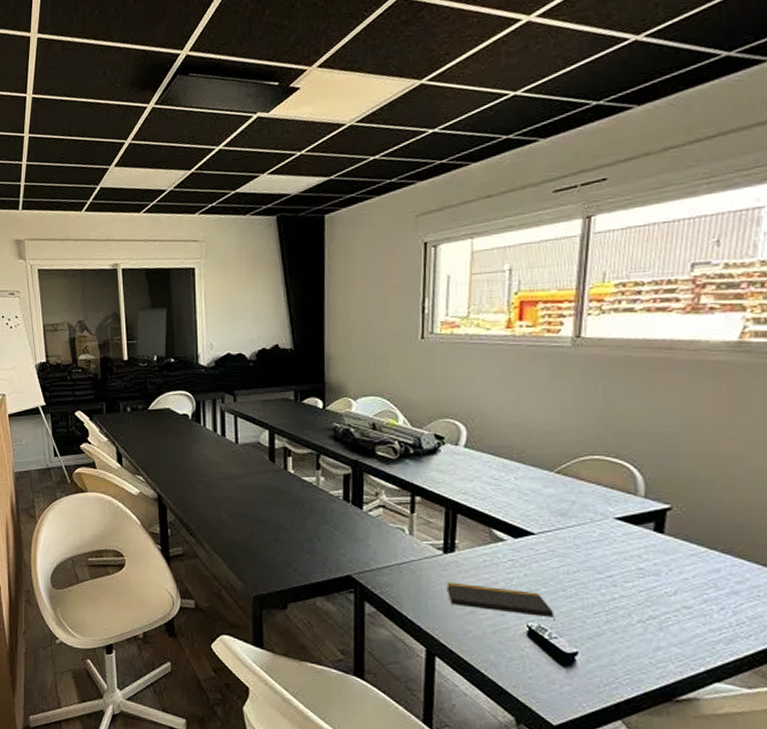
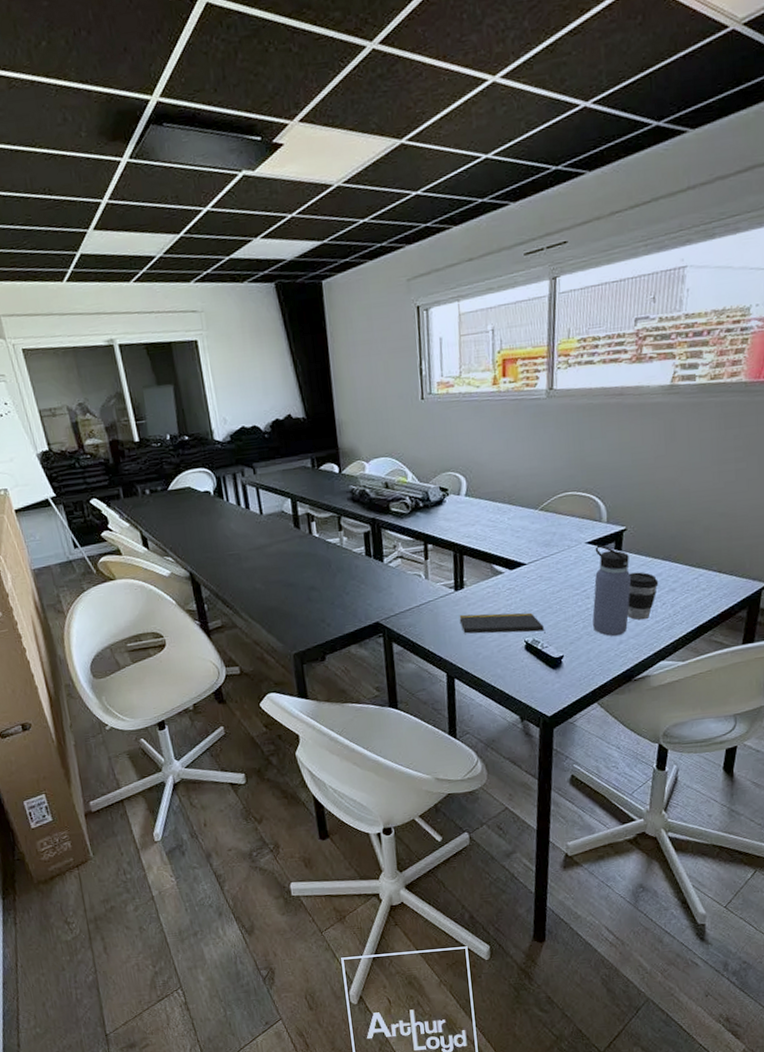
water bottle: none [618,523,677,640] -> present [592,544,632,637]
coffee cup: none [668,563,715,625] -> present [627,572,659,621]

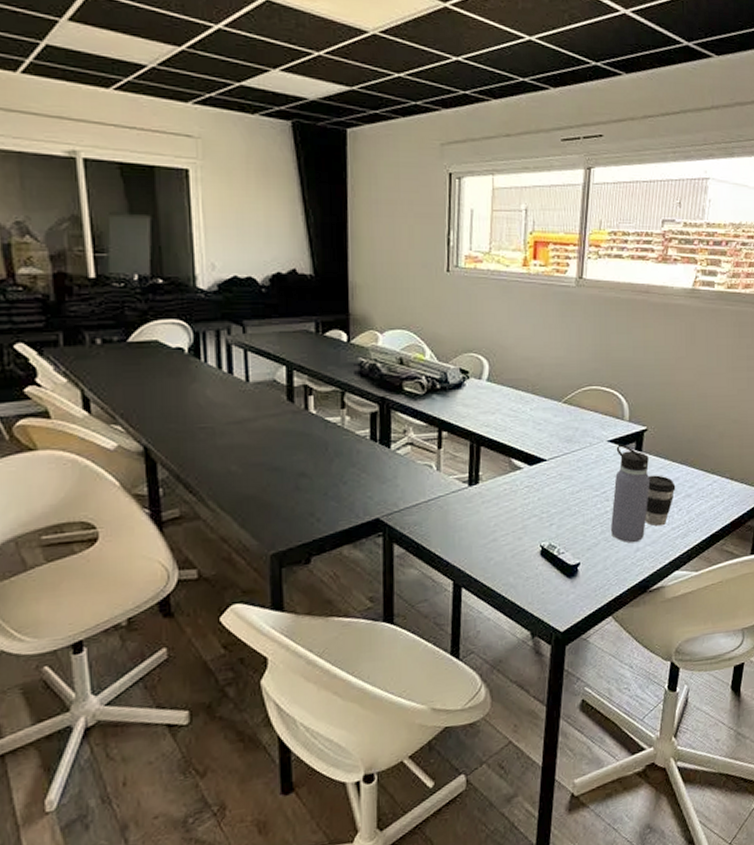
notepad: present [459,612,546,634] -> none [471,513,563,538]

